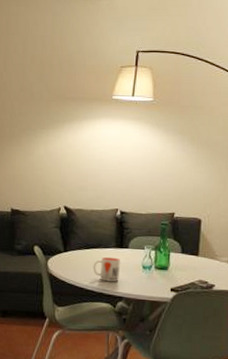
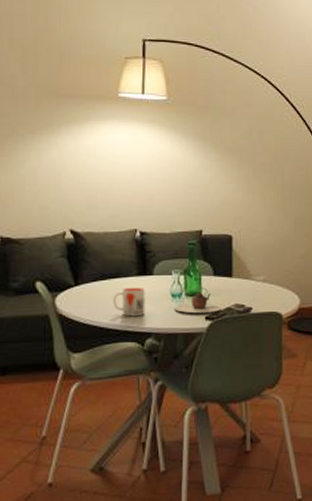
teapot: none [144,262,186,286] -> present [174,287,221,314]

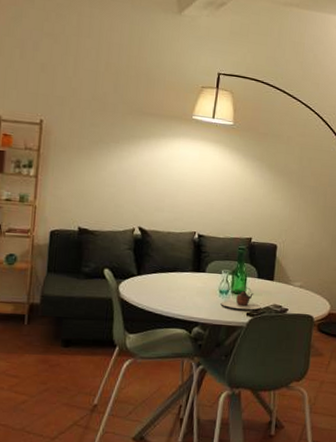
mug: present [113,287,145,317] -> none [168,281,197,307]

